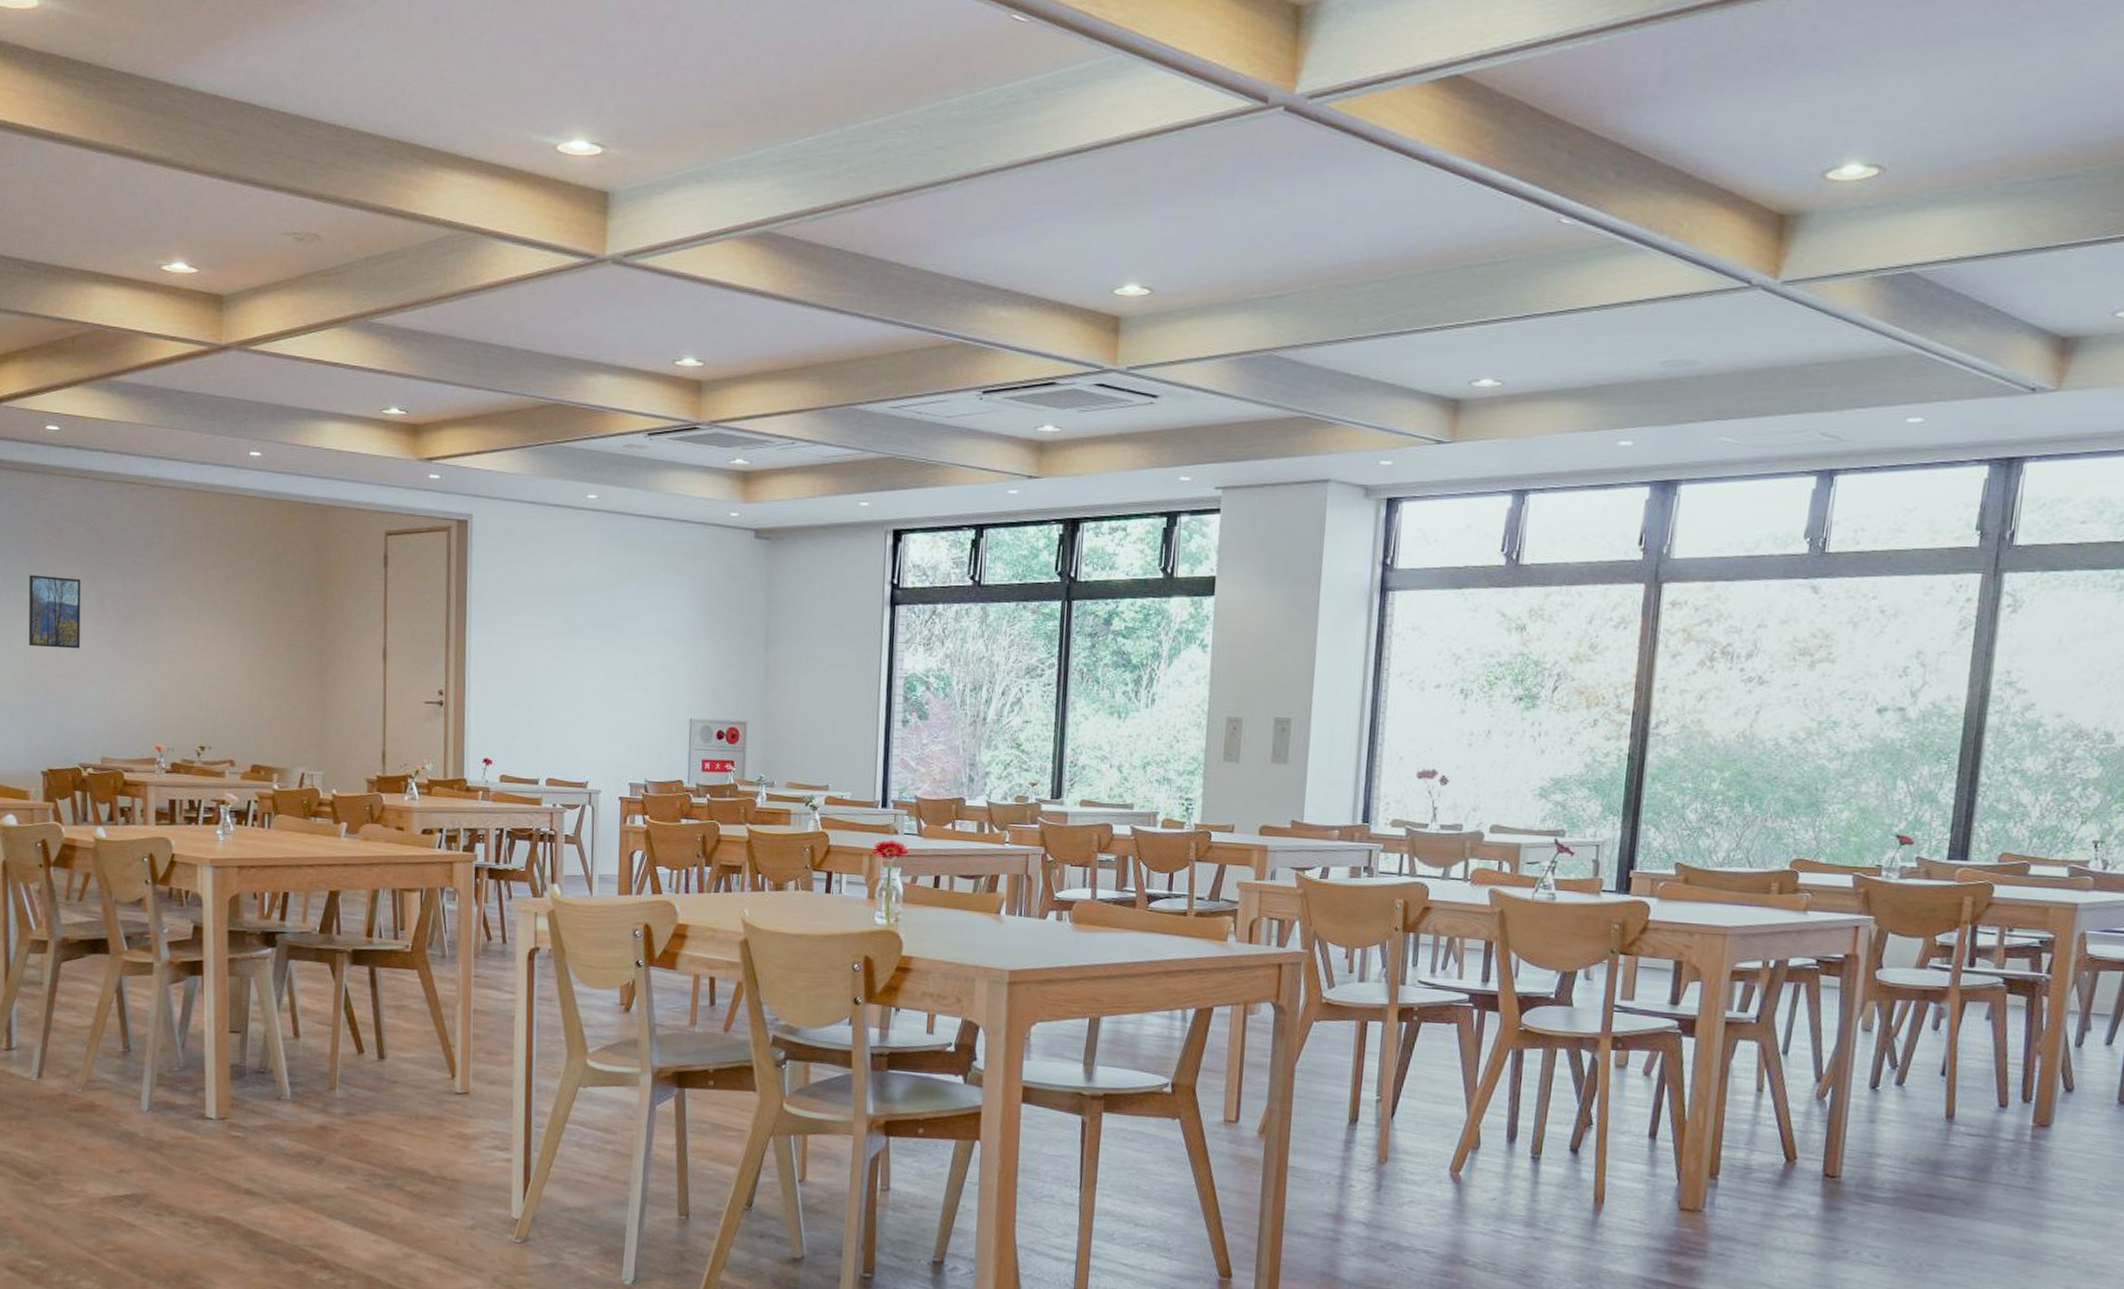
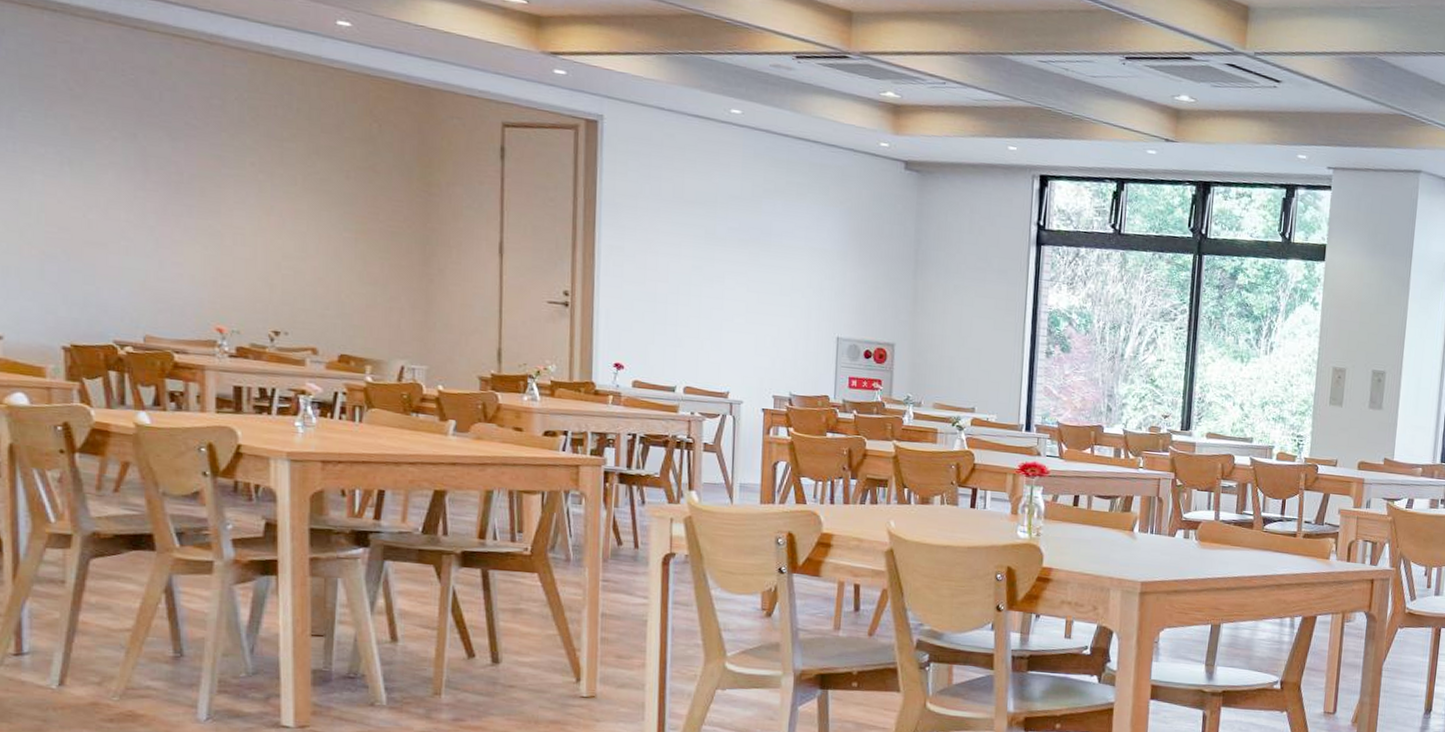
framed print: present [29,574,80,649] -> none [44,125,115,214]

